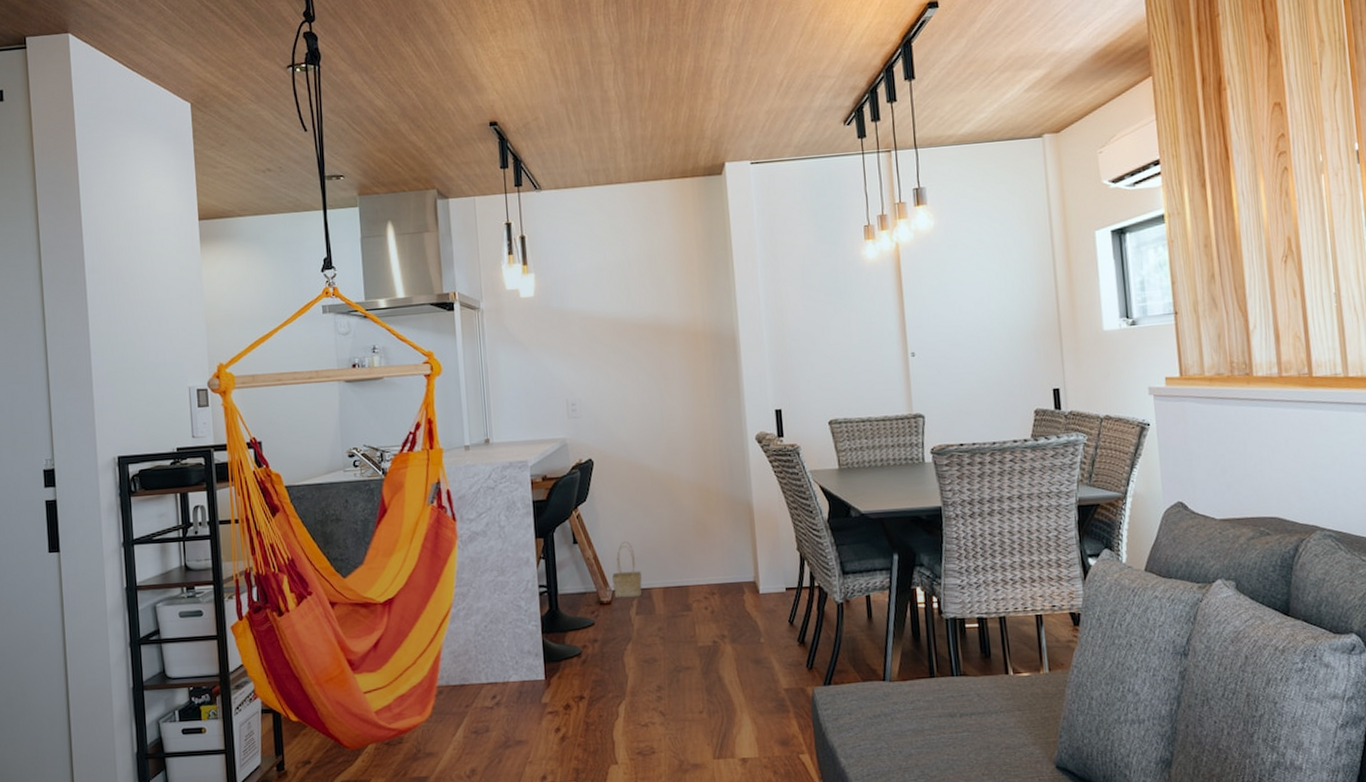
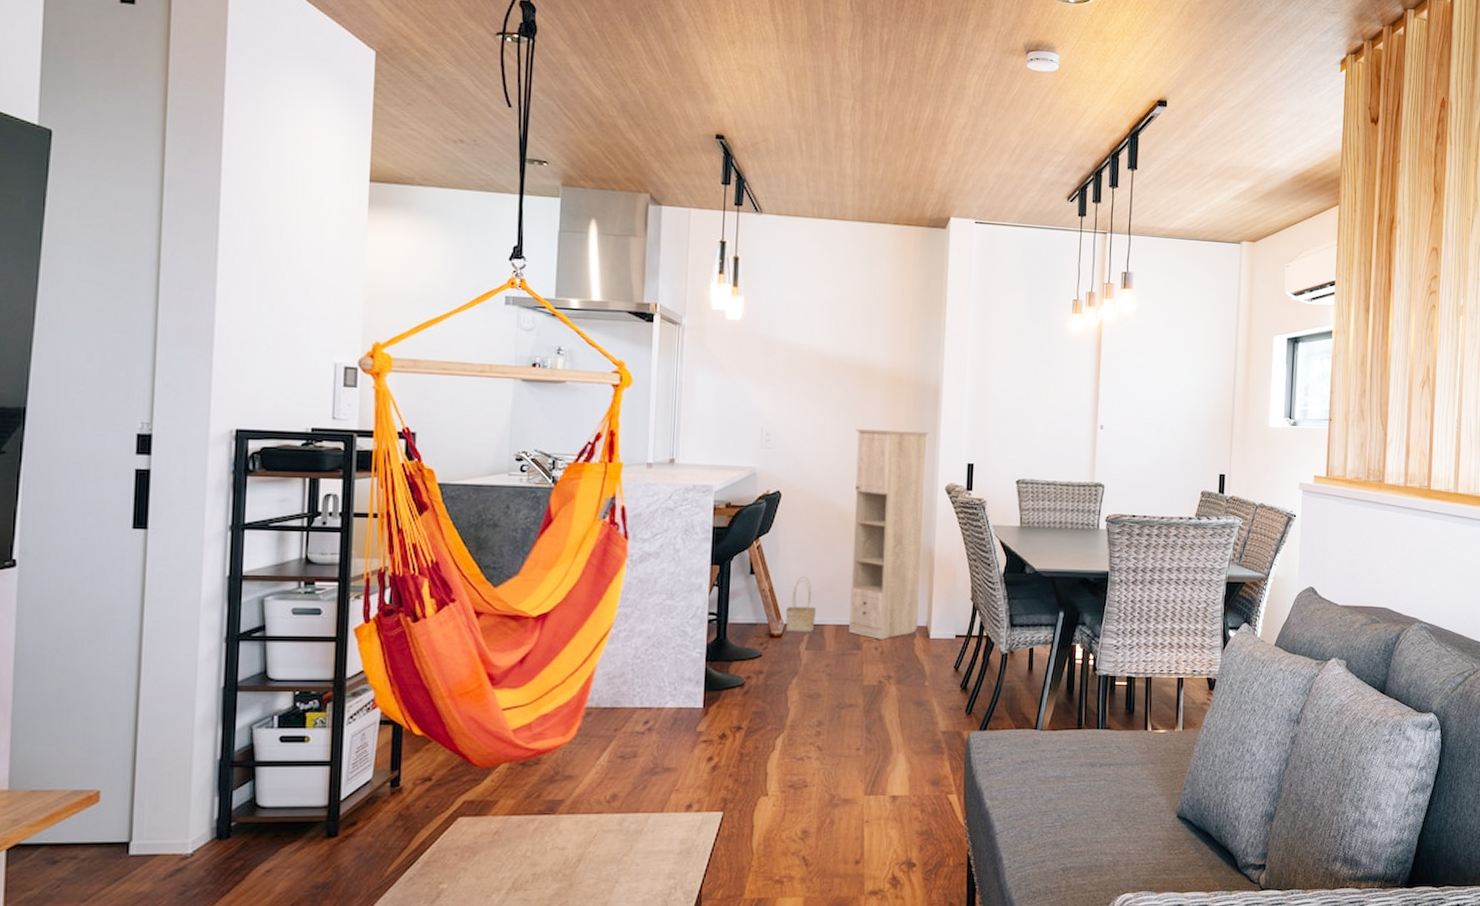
storage cabinet: none [657,383,746,599] -> present [849,428,929,639]

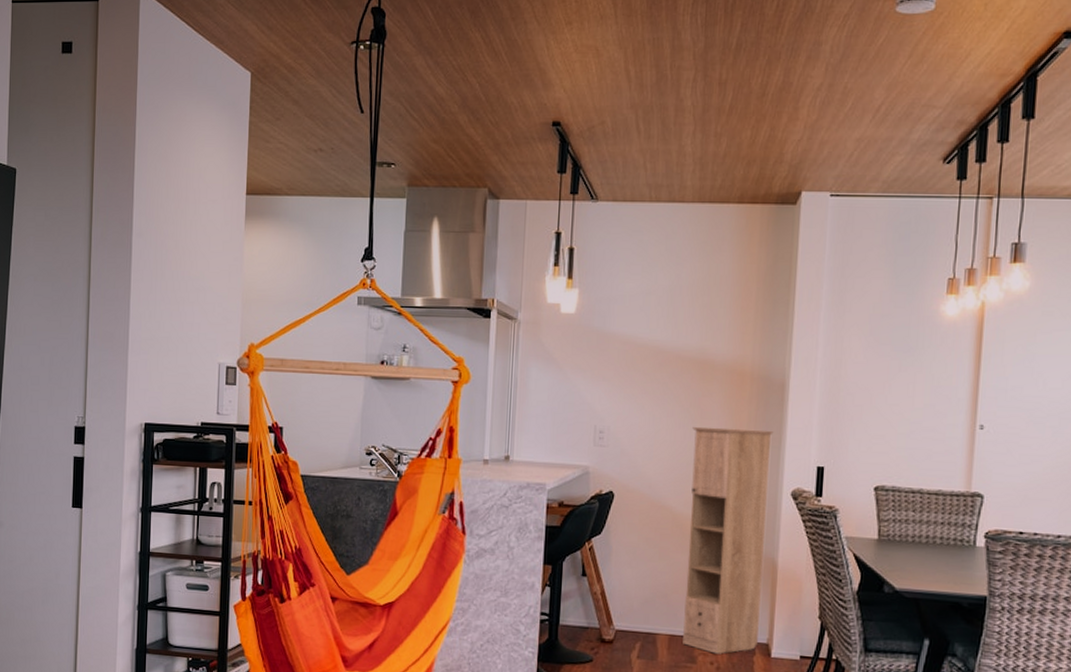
basket: present [785,576,816,632] -> none [617,581,648,641]

